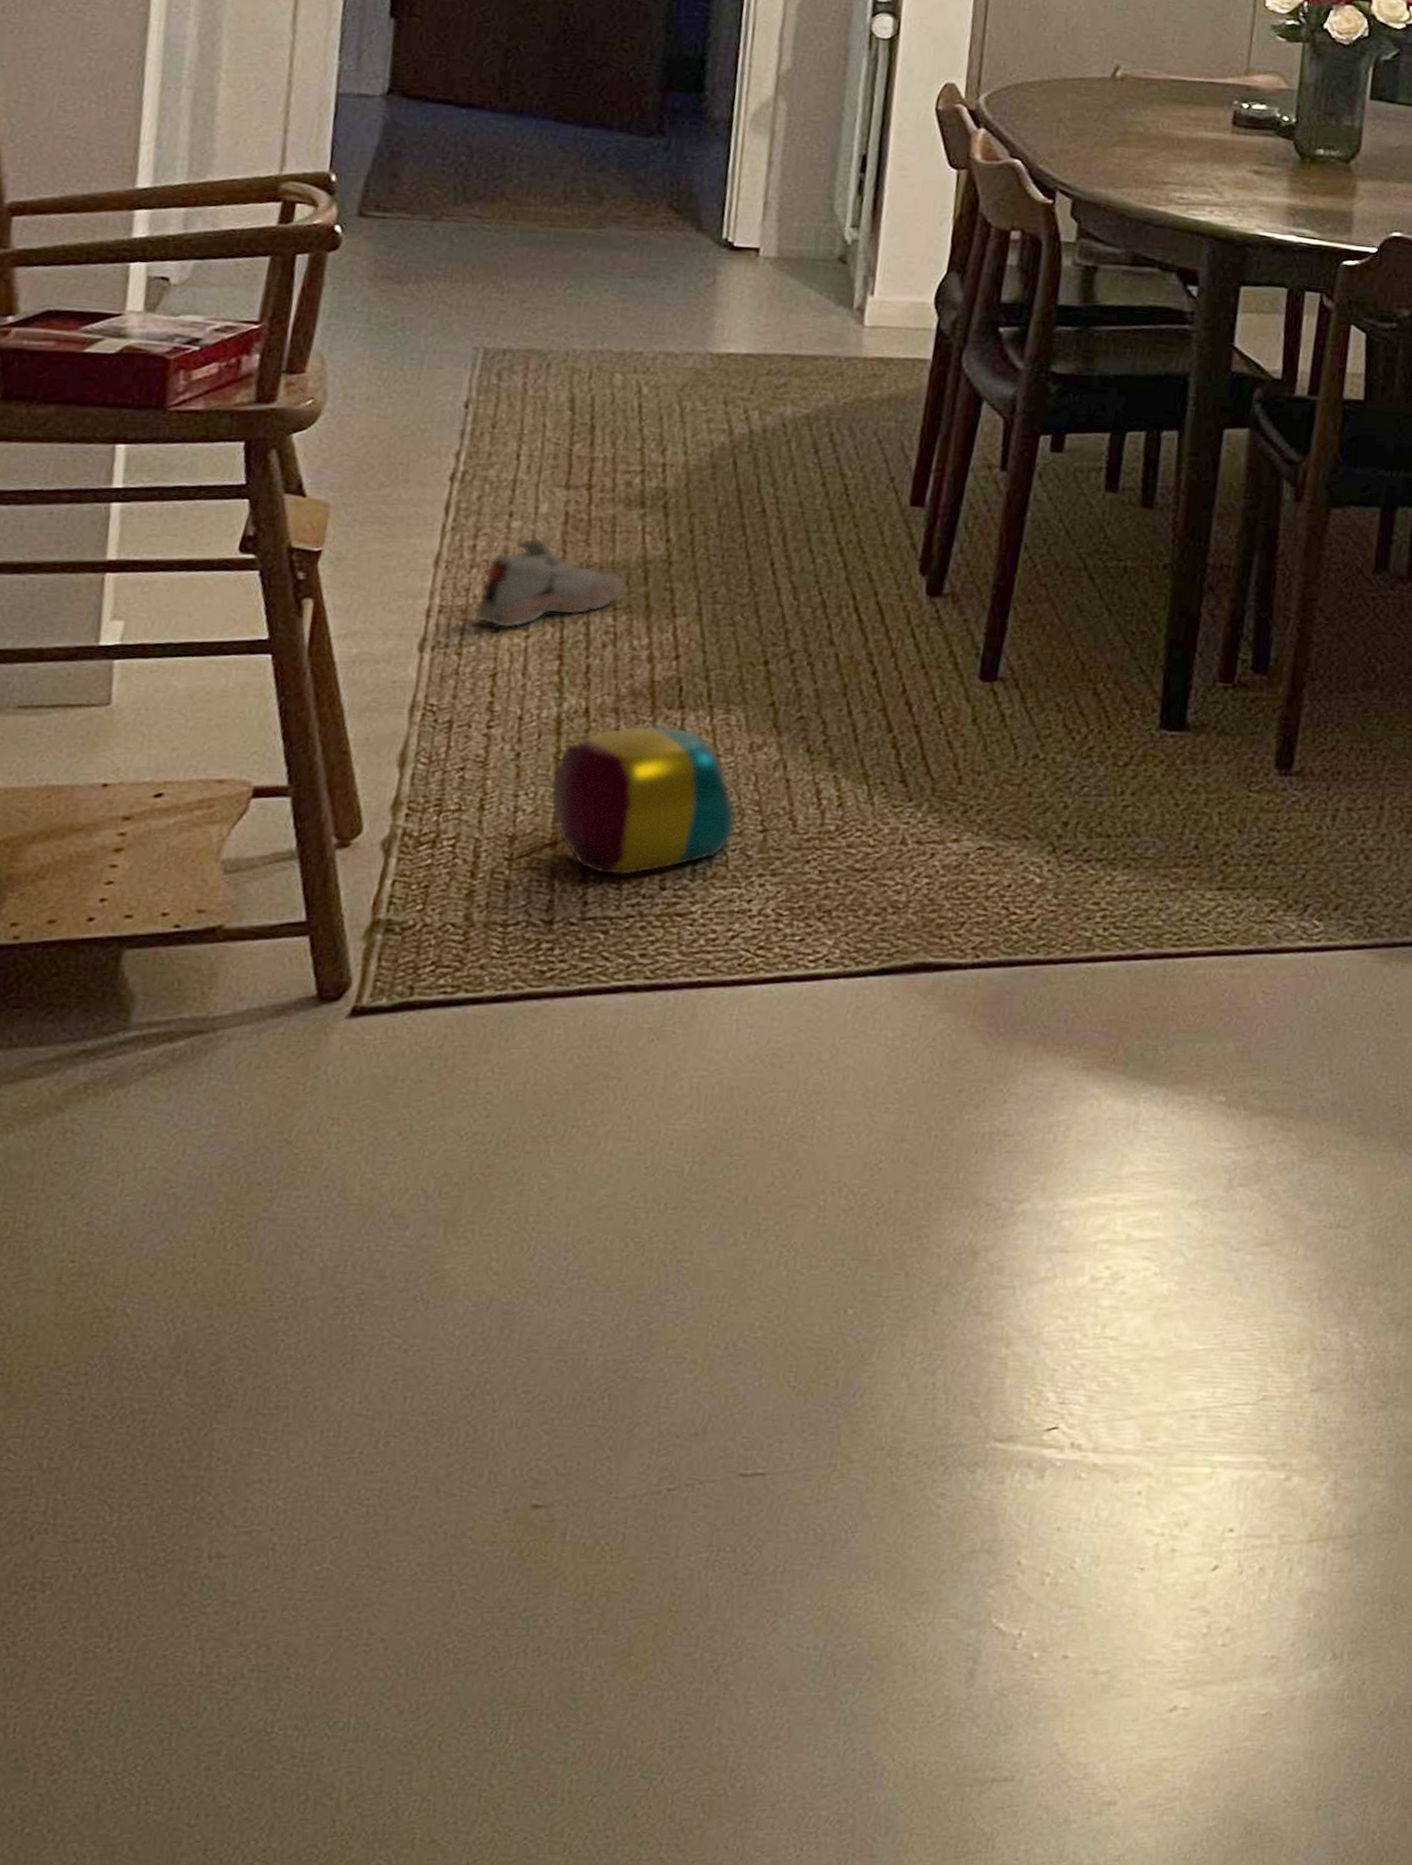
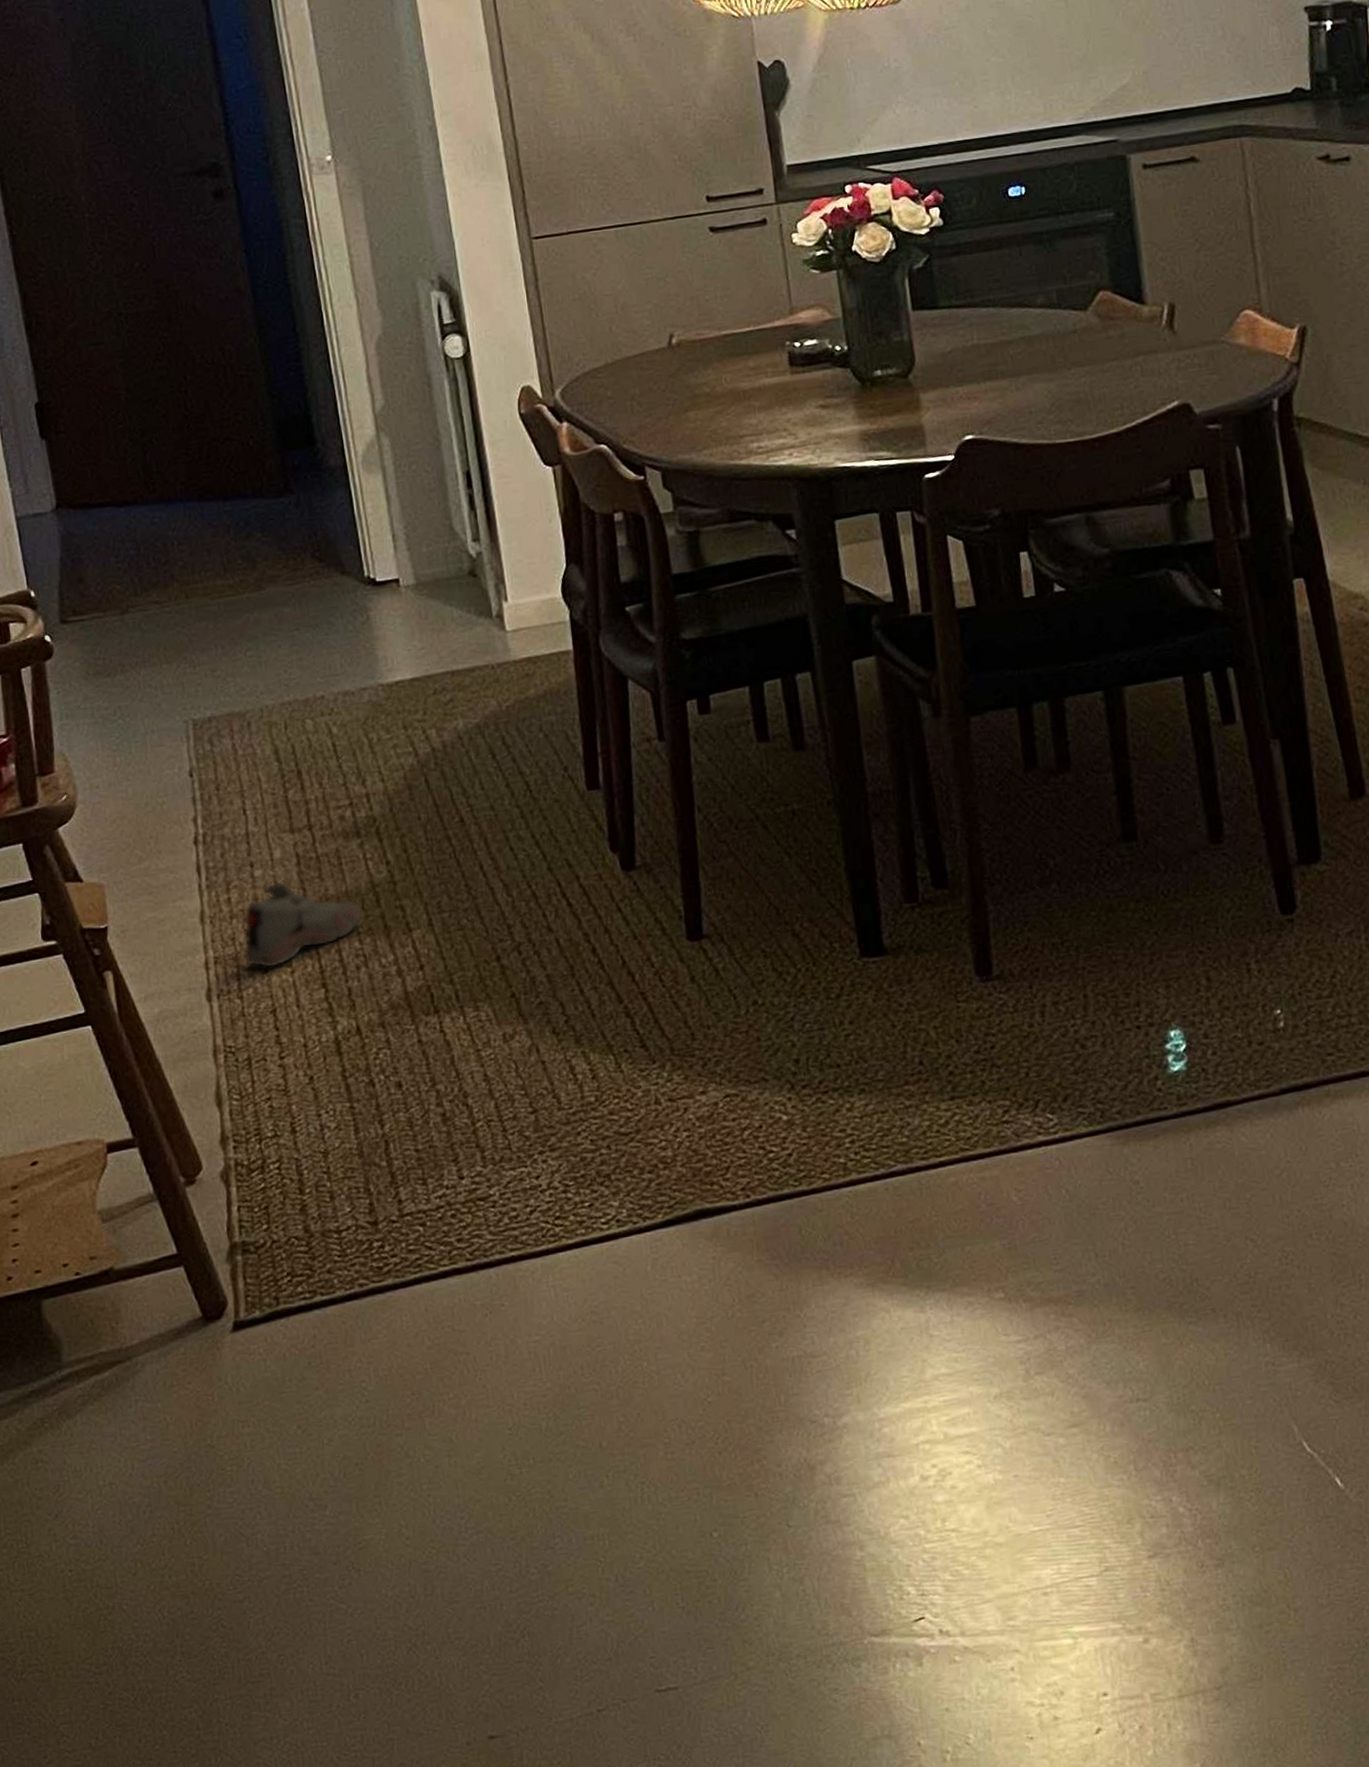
ball: present [550,725,738,876] -> none [344,1030,511,1174]

